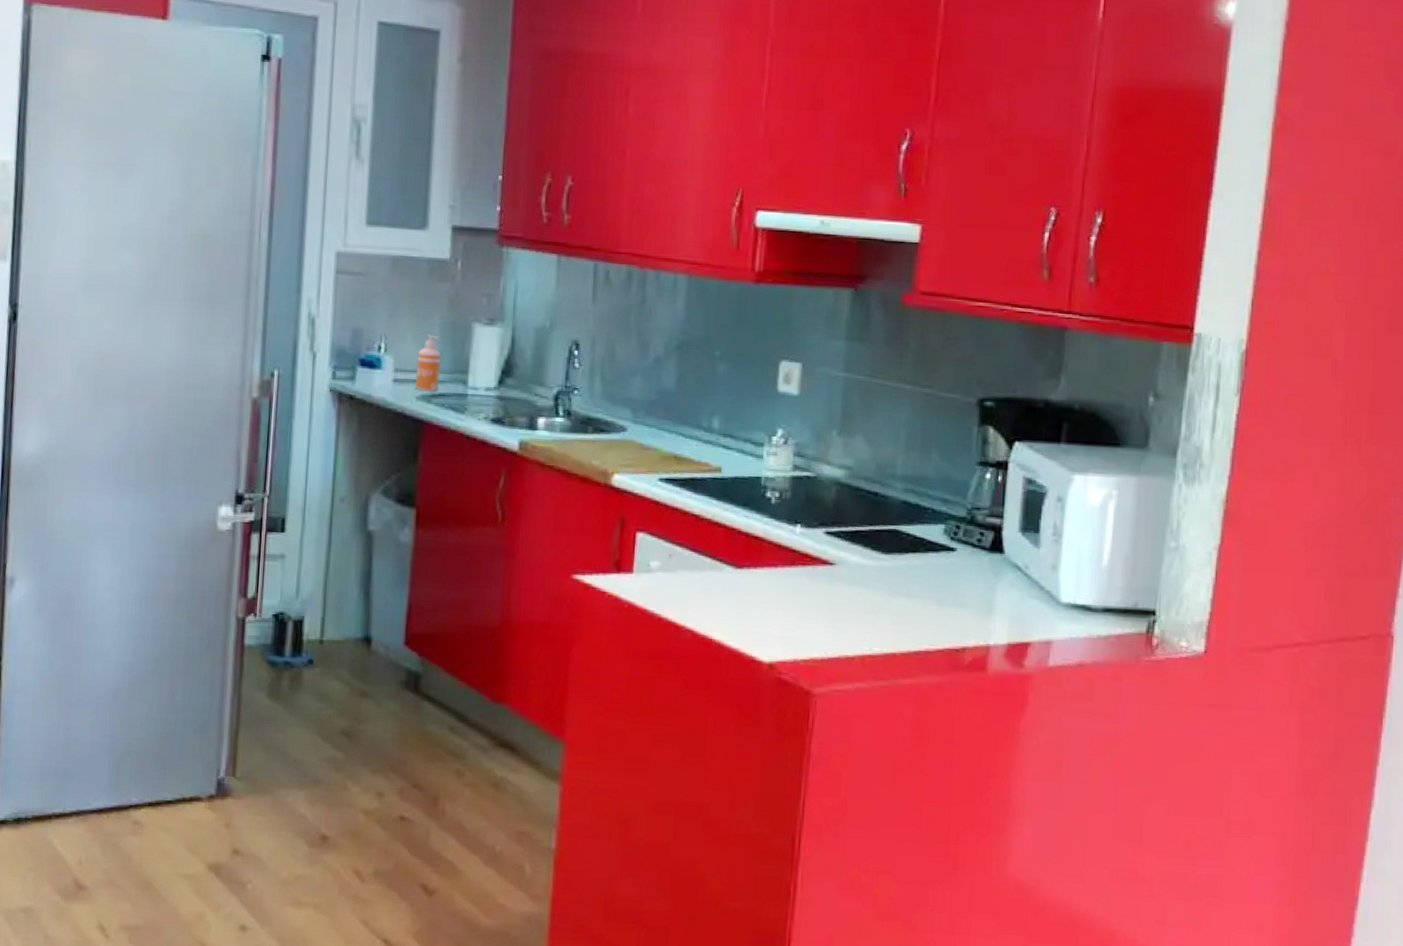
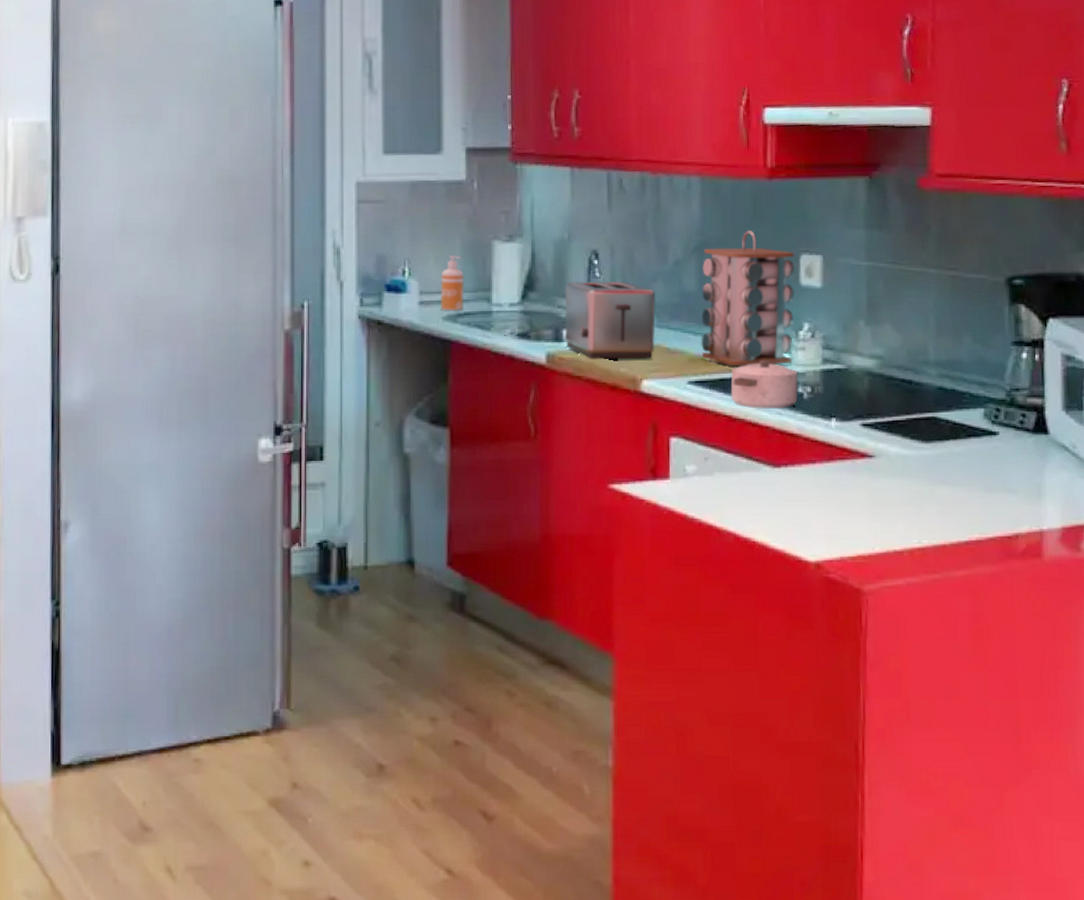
toaster: none [539,369,634,453] -> present [564,280,657,359]
spice rack: none [675,332,774,468] -> present [701,230,795,367]
cooking pot: none [700,462,768,512] -> present [731,360,798,409]

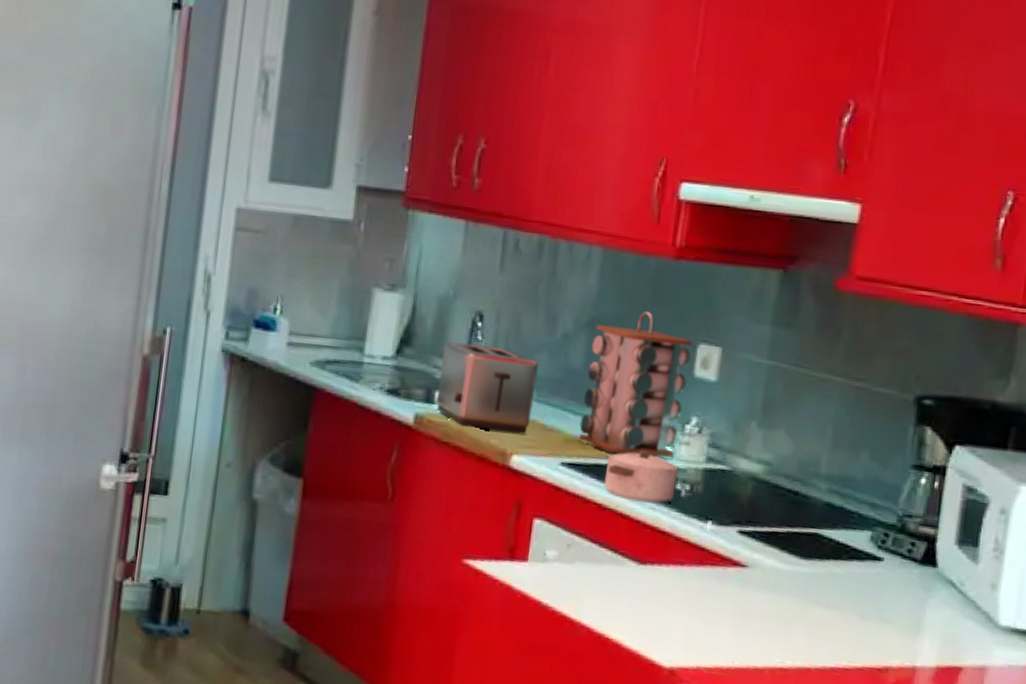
soap dispenser: present [440,255,465,312] -> none [309,298,339,358]

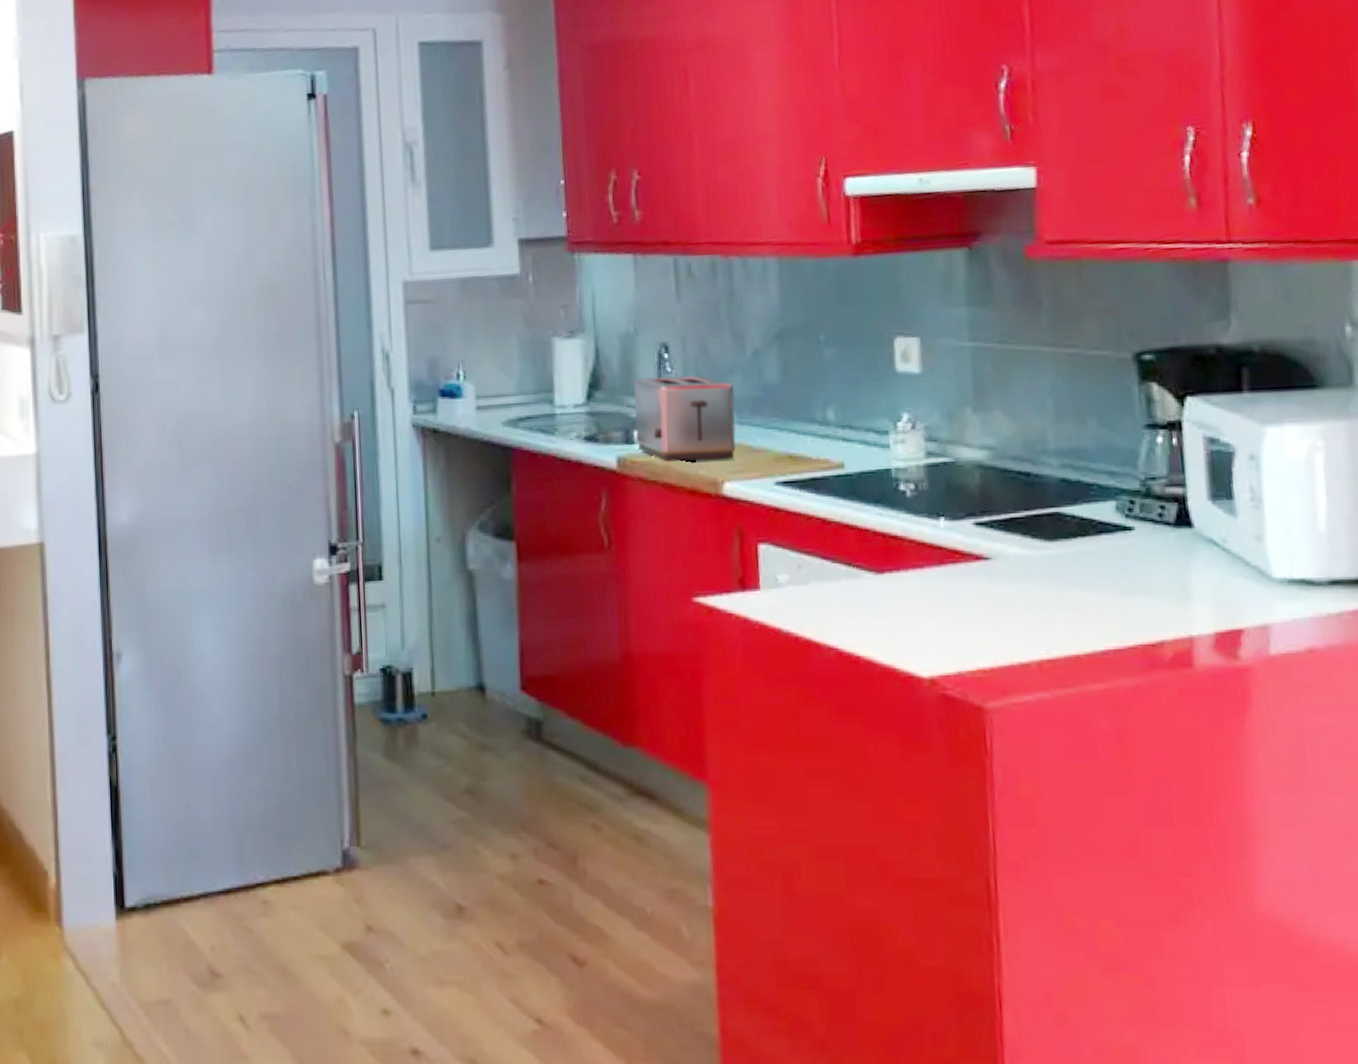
spice rack: present [579,310,692,457] -> none [784,313,892,464]
cooking pot: present [603,450,679,504] -> none [823,455,900,510]

